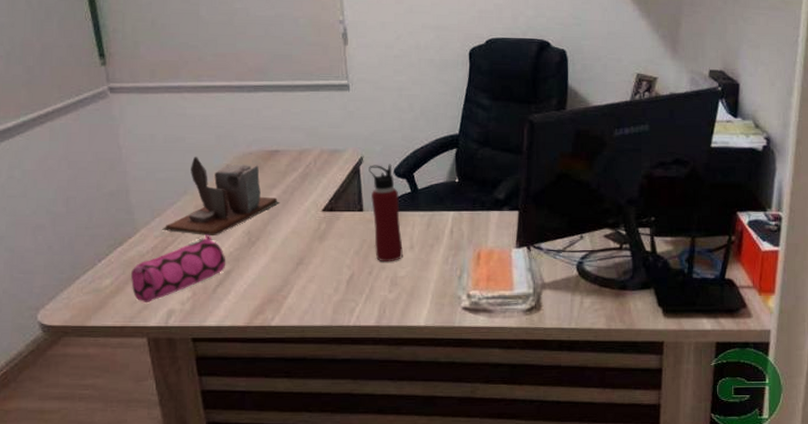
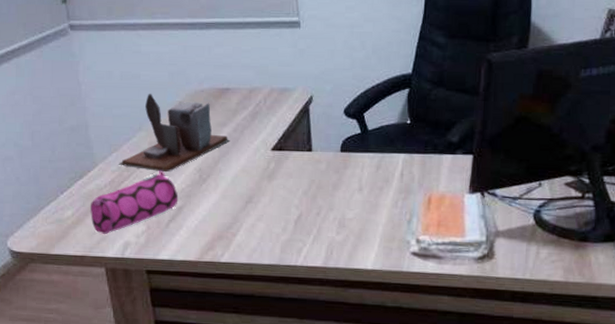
water bottle: present [369,164,403,262] -> none [318,103,352,204]

